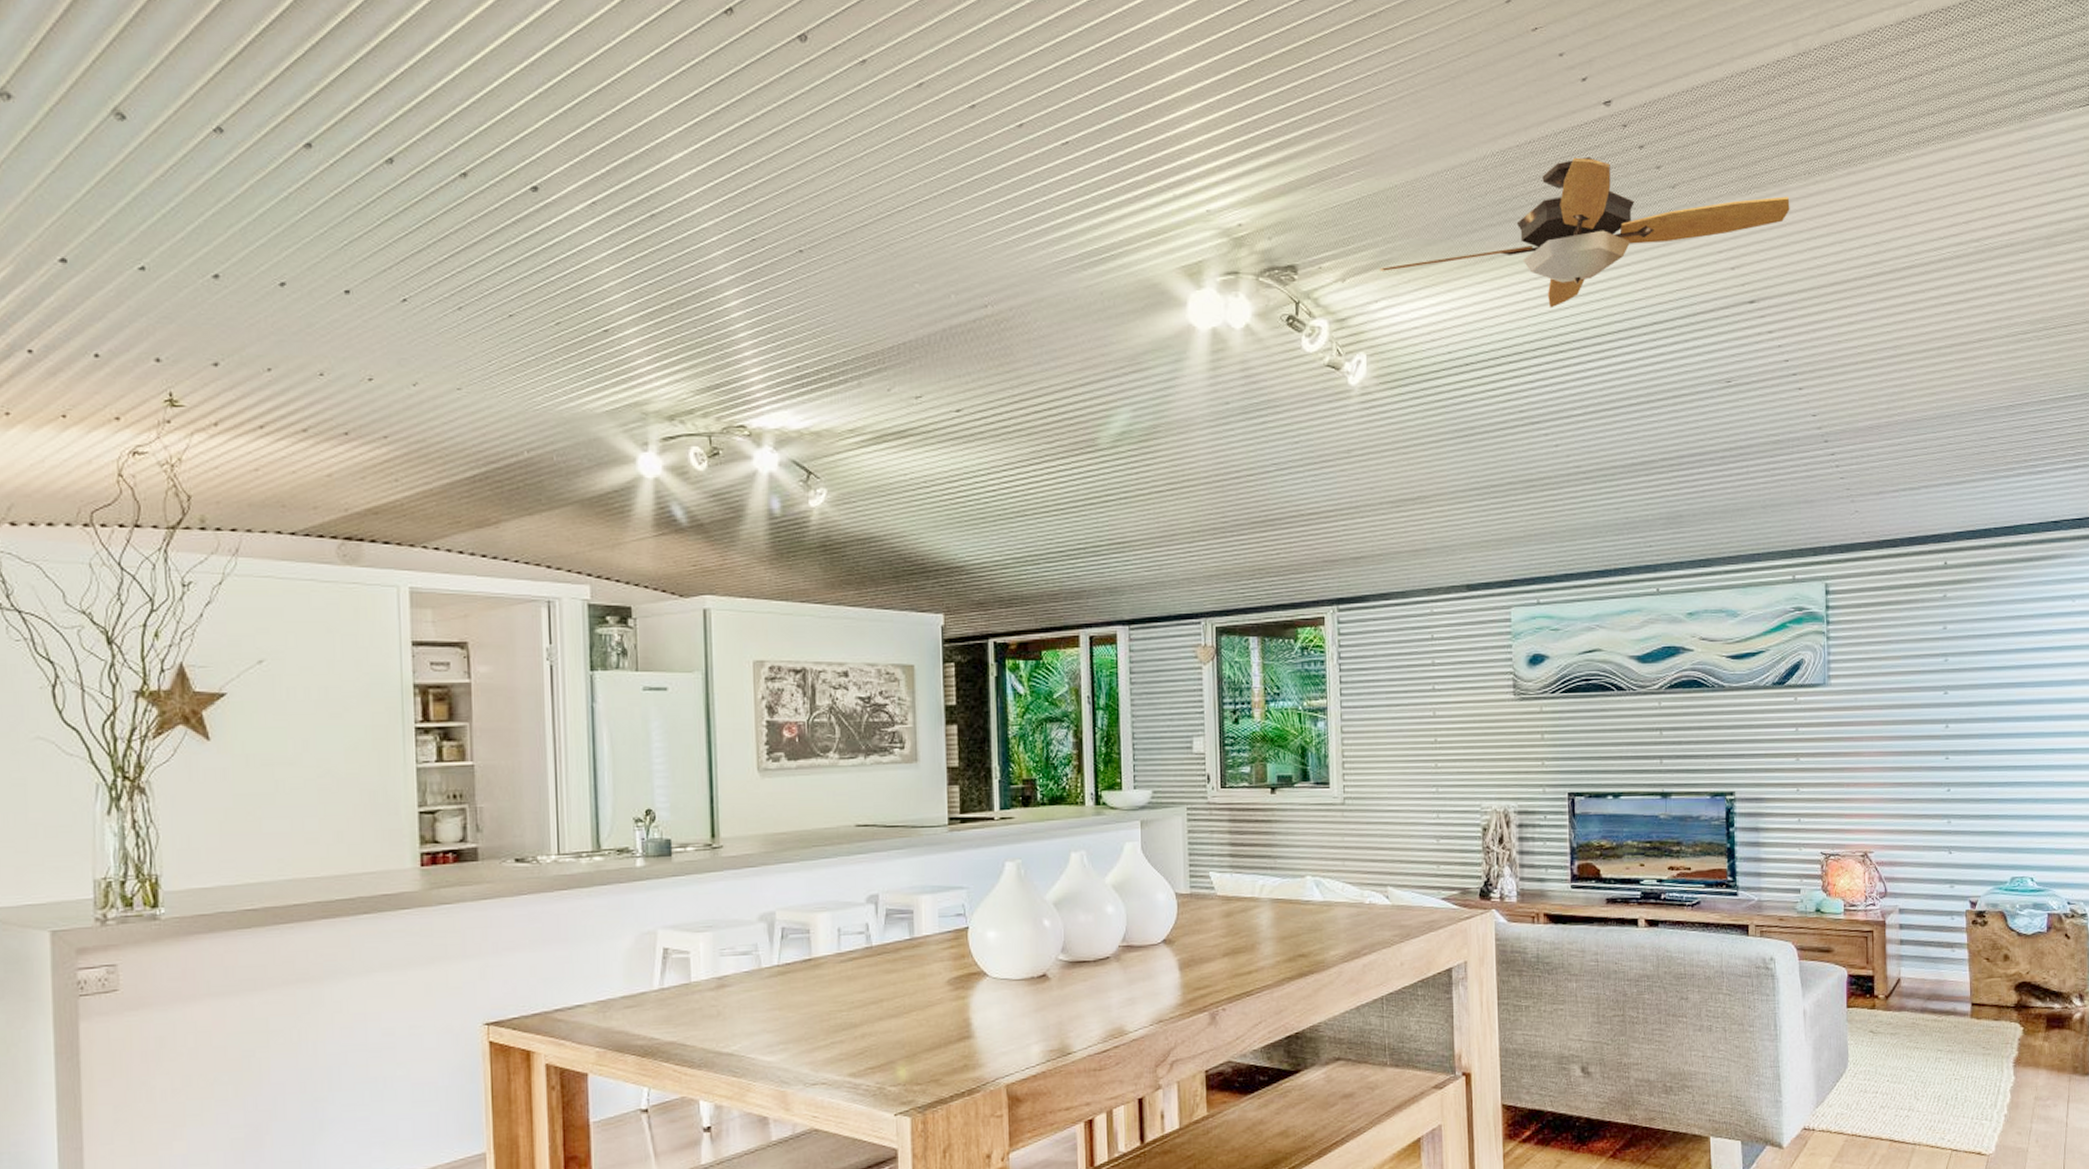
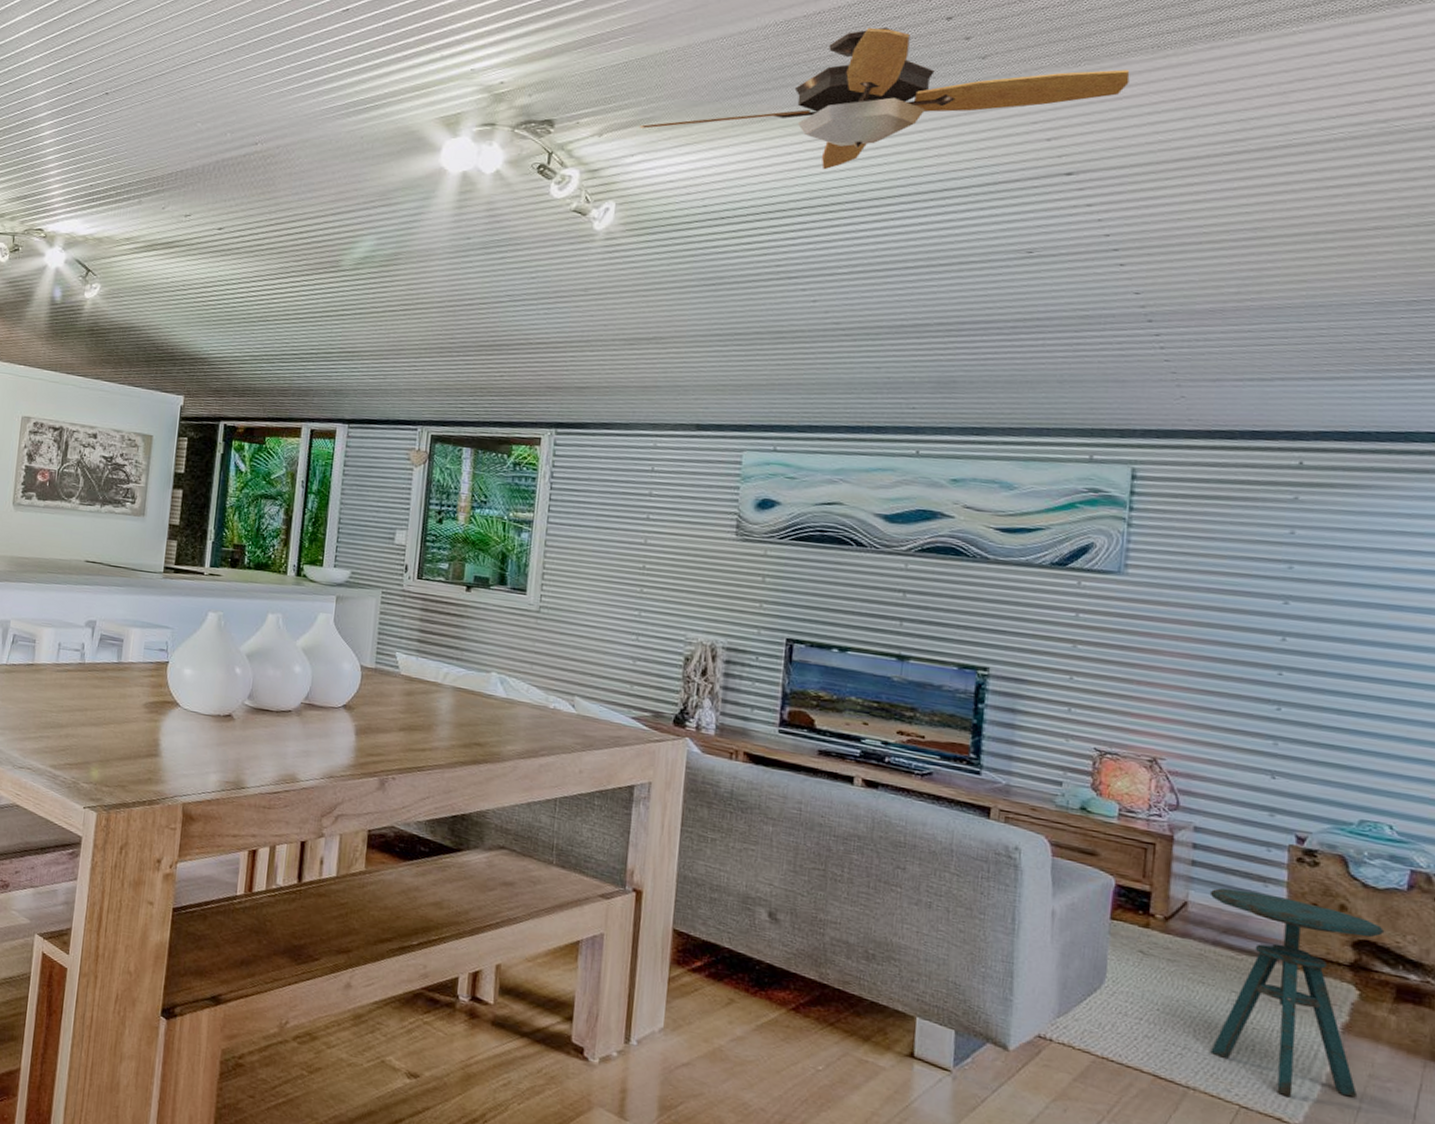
side table: none [1915,957,2035,1132] -> present [1209,887,1385,1098]

